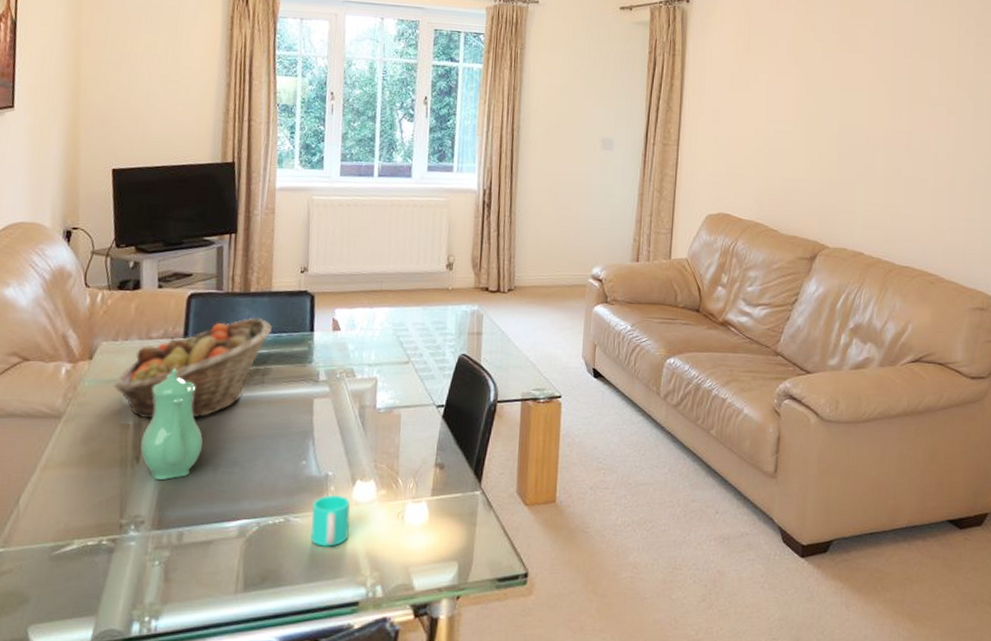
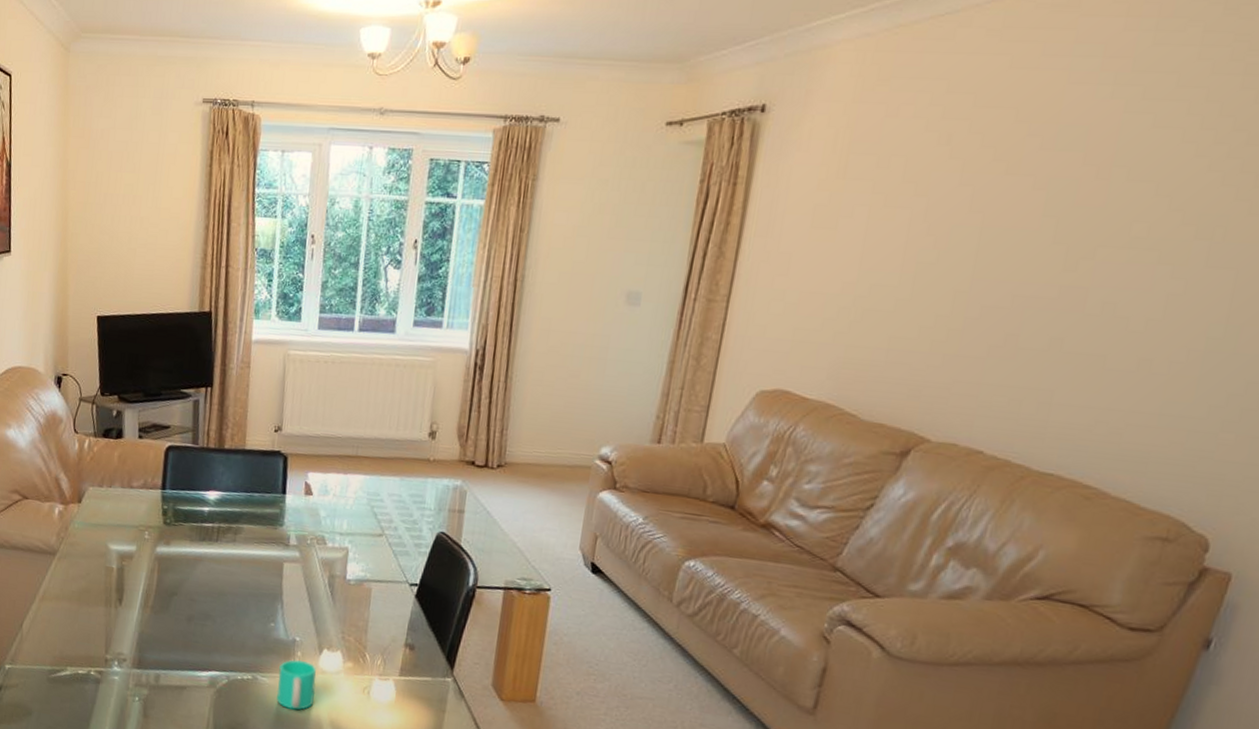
fruit basket: present [114,317,272,419] -> none [99,474,245,569]
teapot: present [140,368,203,480] -> none [123,518,178,624]

